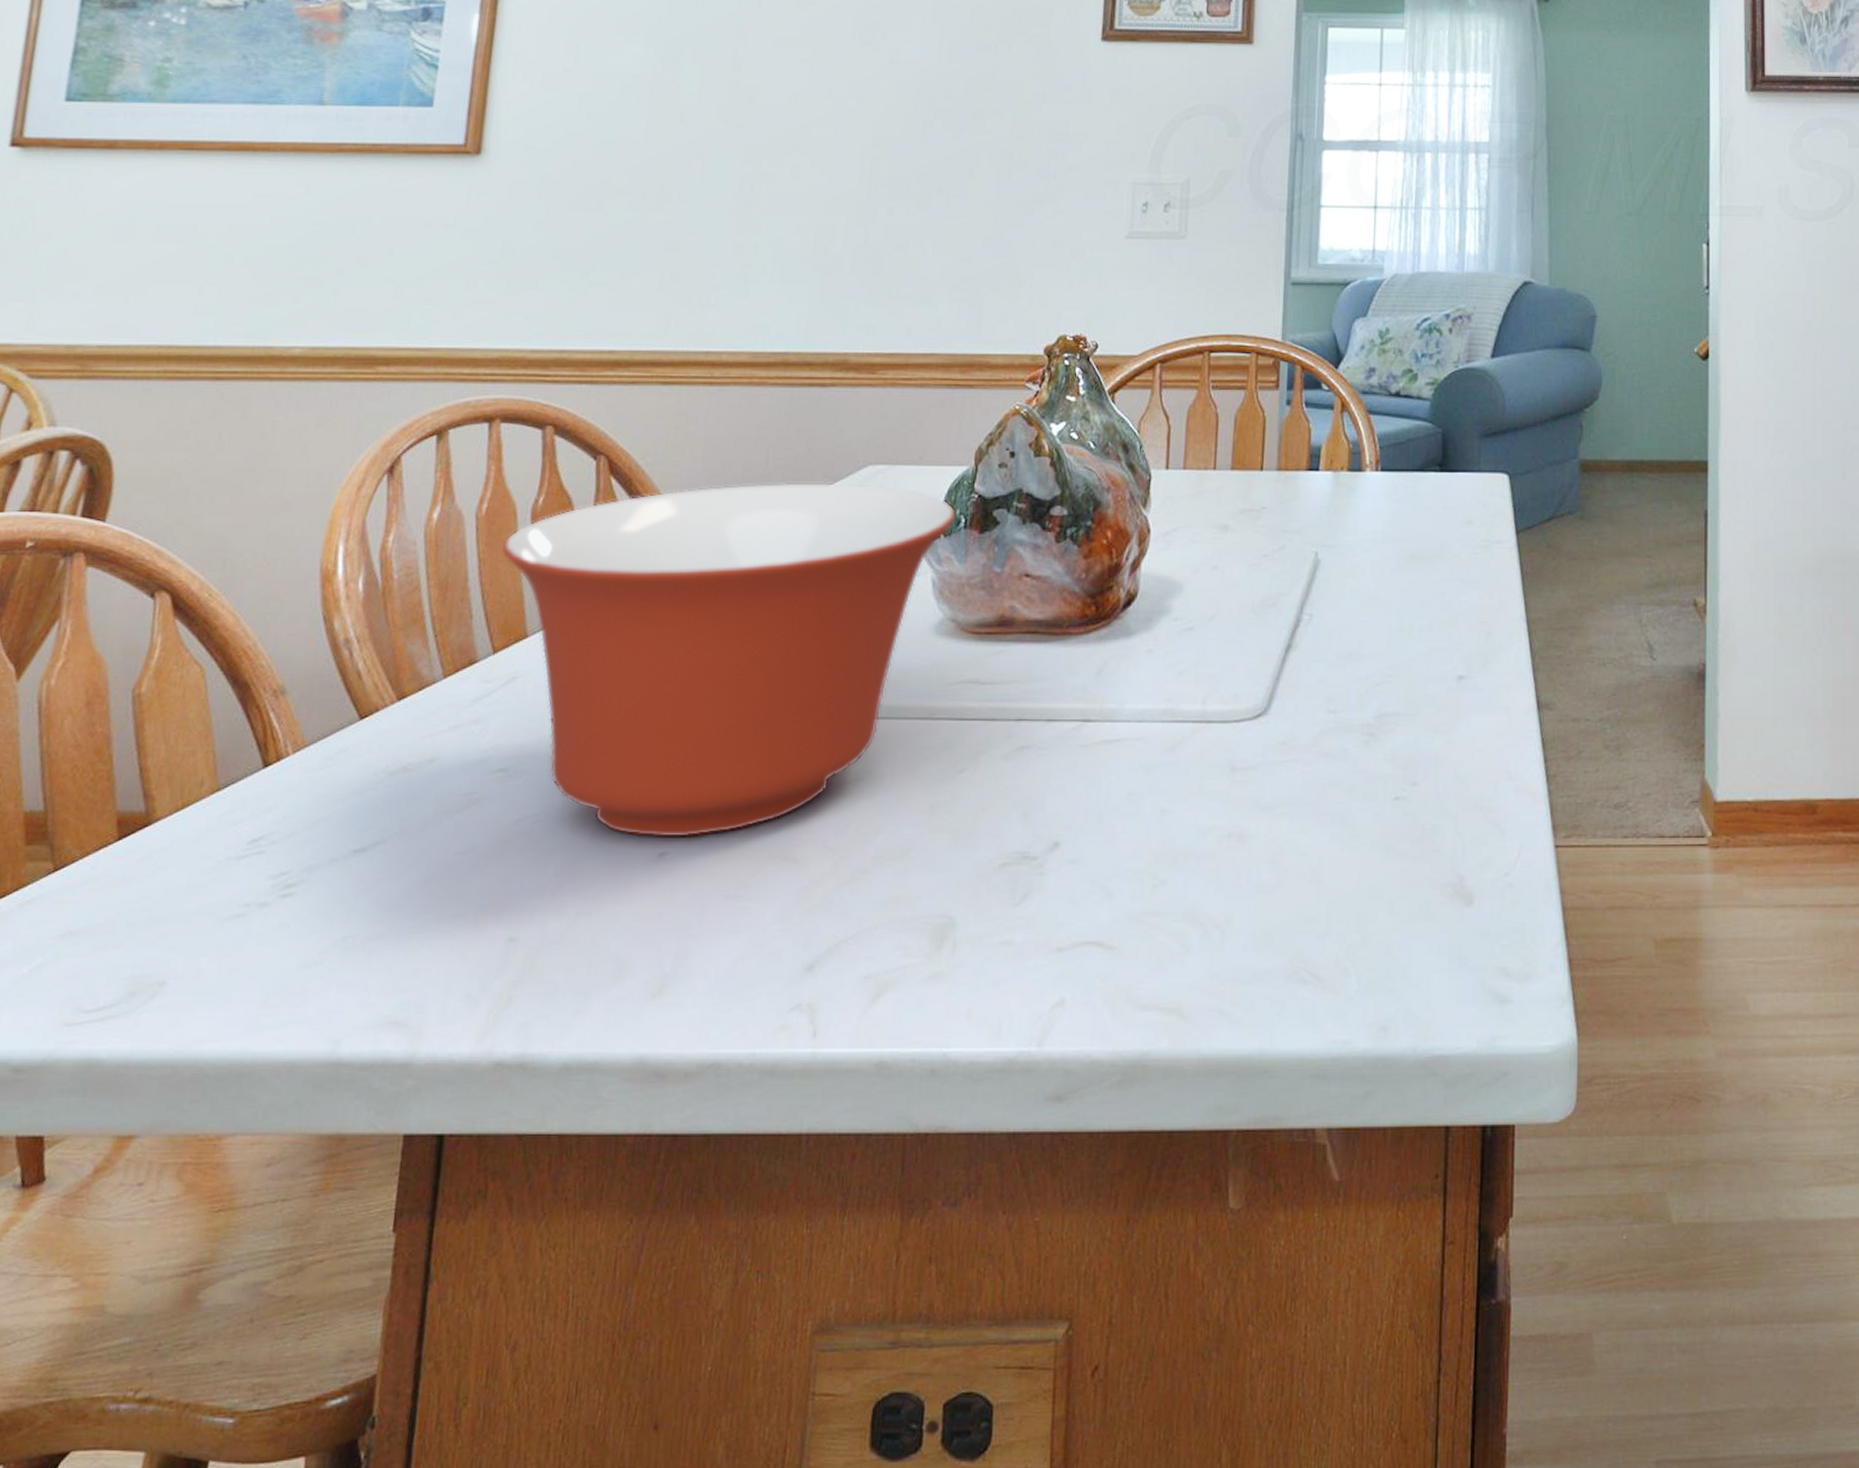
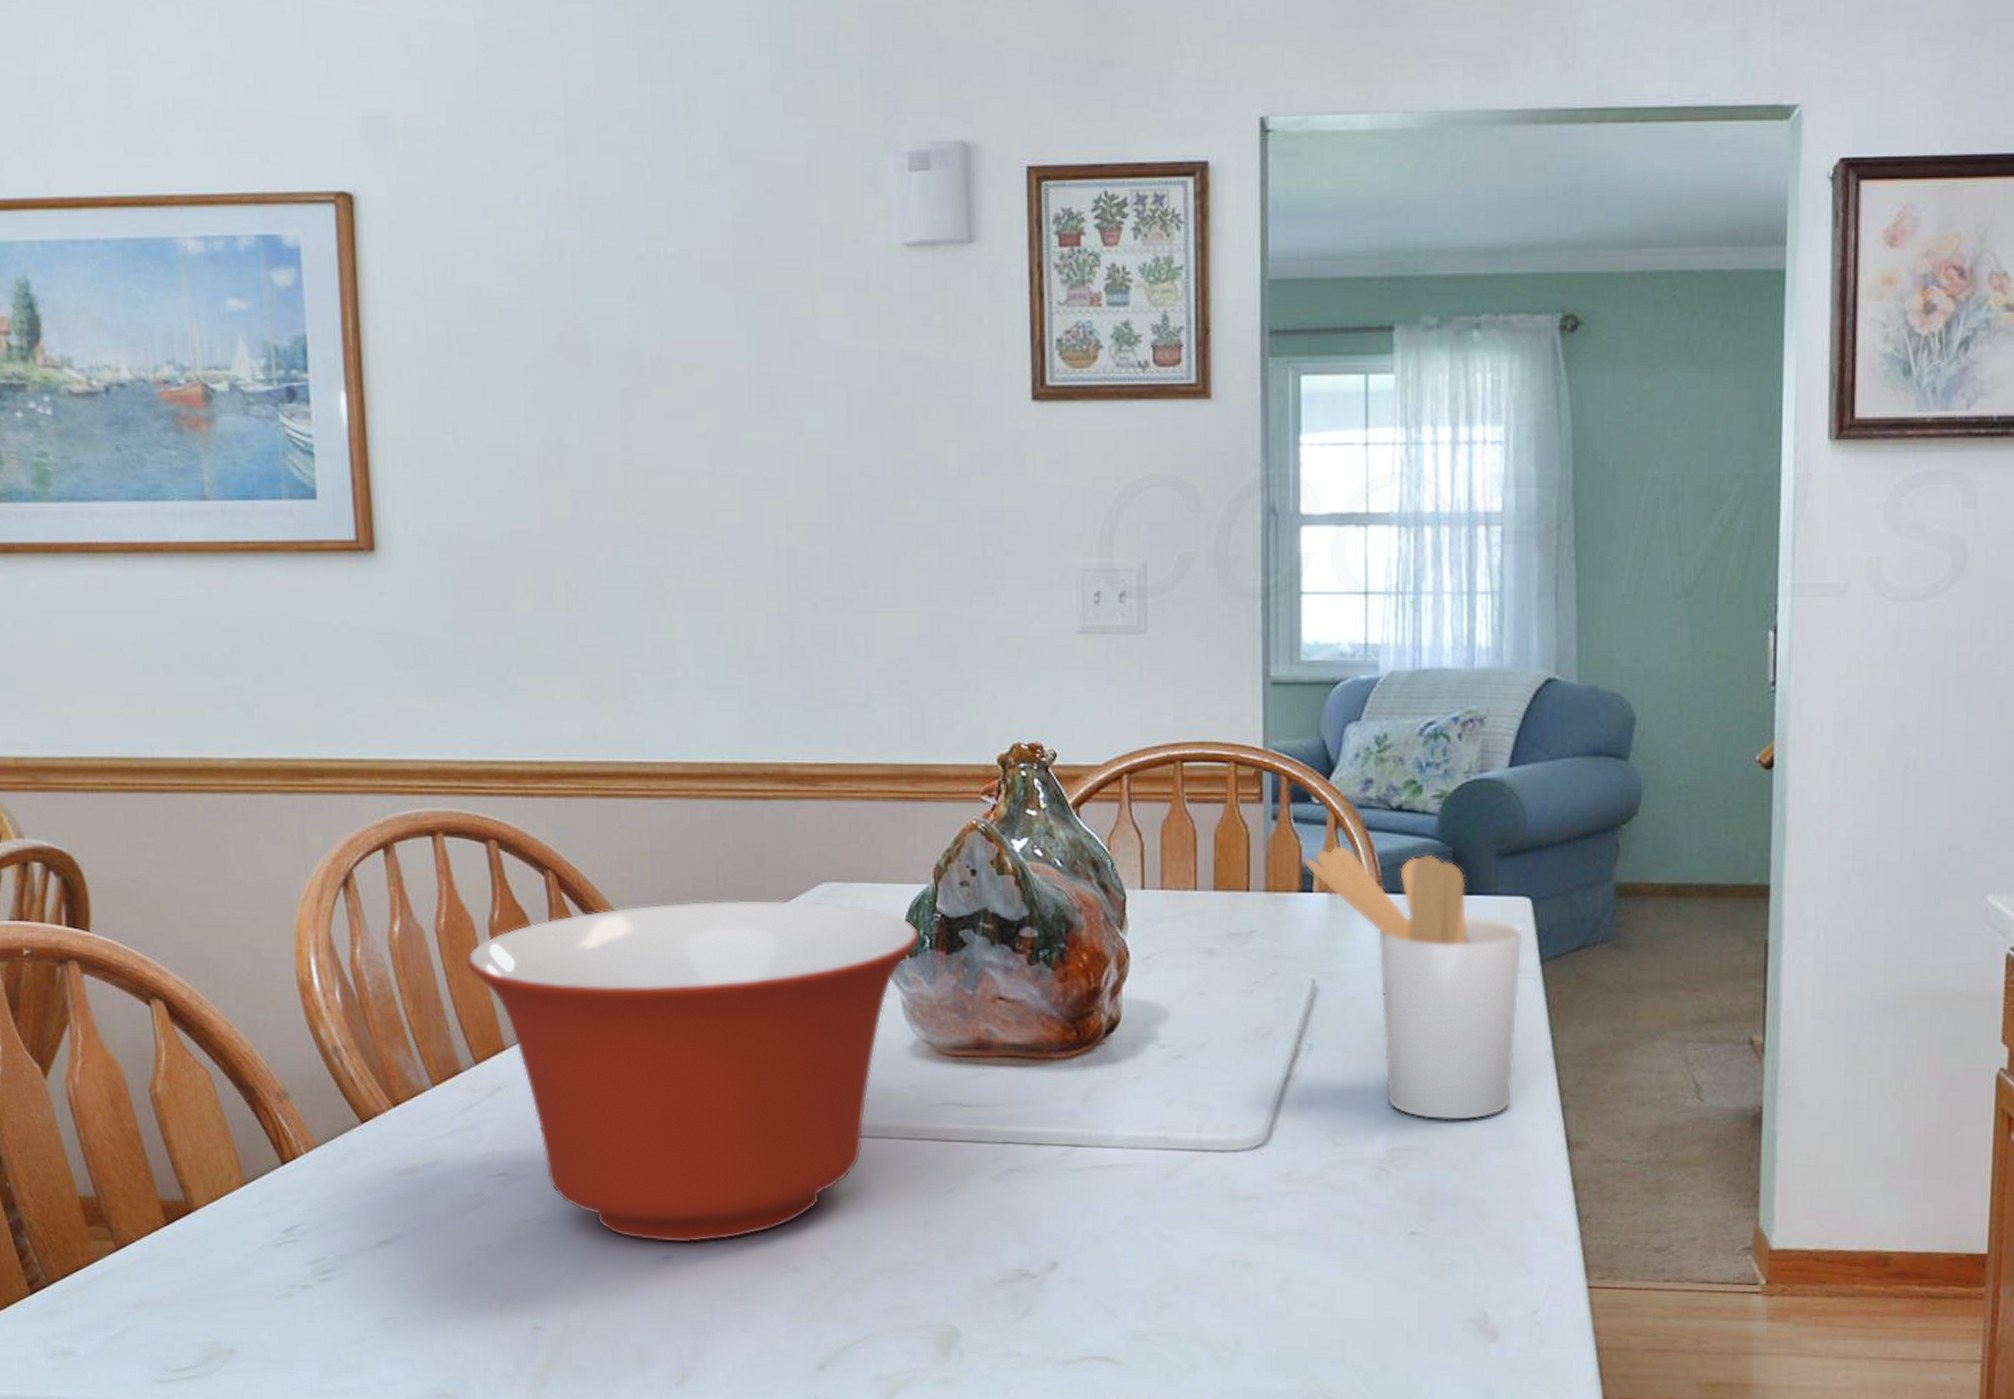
utensil holder: none [1312,427,1501,686] -> present [1304,844,1523,1121]

